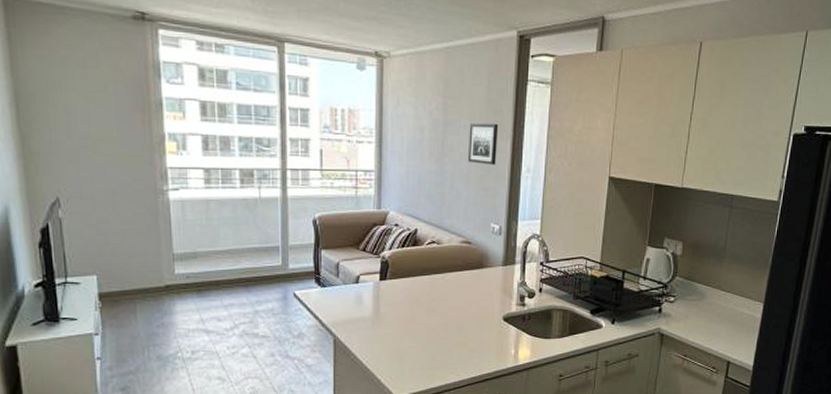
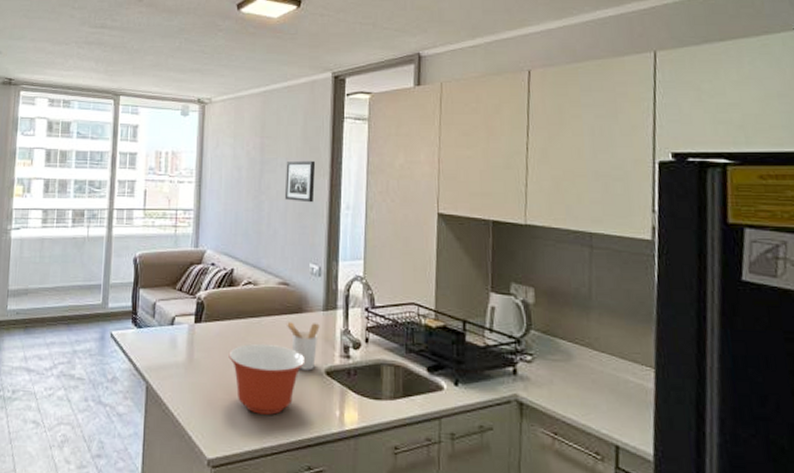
mixing bowl: none [414,296,486,357] -> present [228,343,306,415]
utensil holder: none [468,277,499,318] -> present [285,322,320,371]

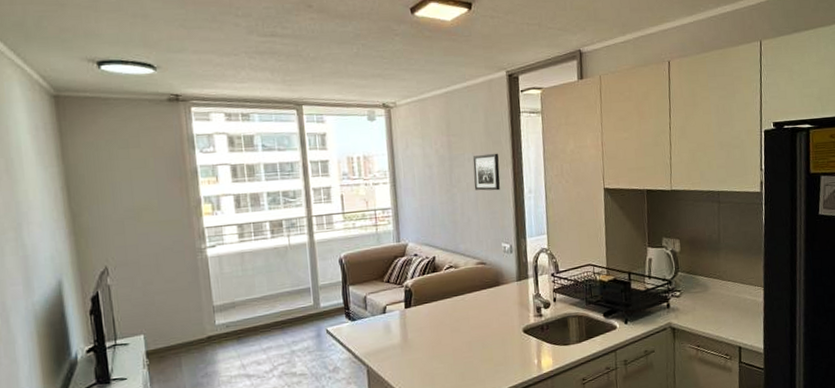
mixing bowl: present [228,343,306,415] -> none [439,315,506,375]
utensil holder: present [285,322,320,371] -> none [486,292,515,333]

